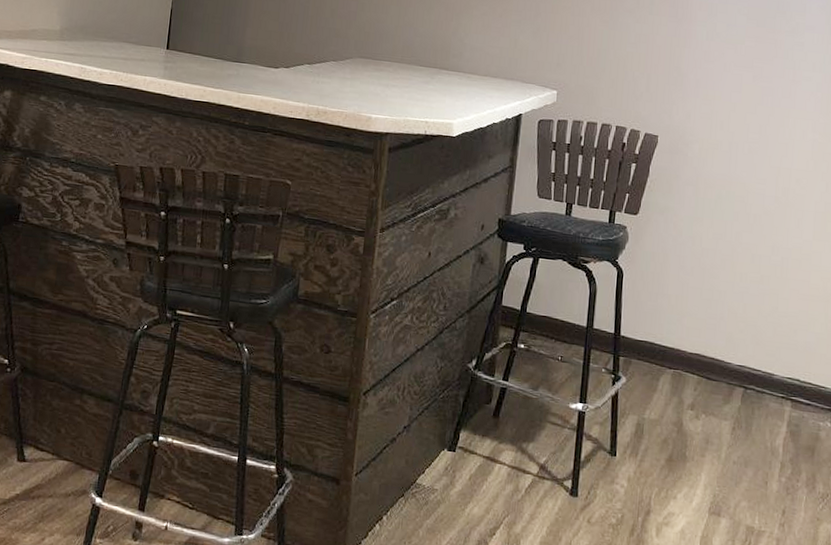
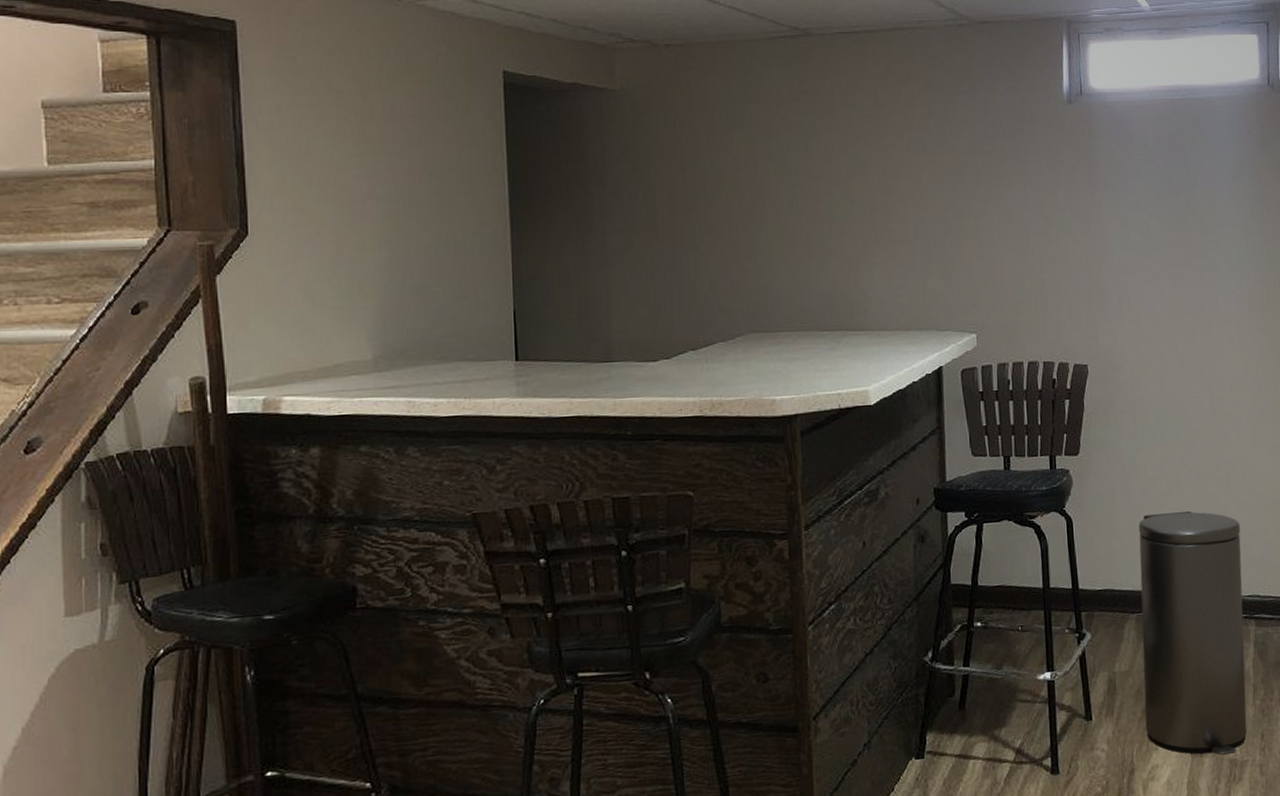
pedal bin: none [667,282,790,522] -> present [1138,511,1247,756]

